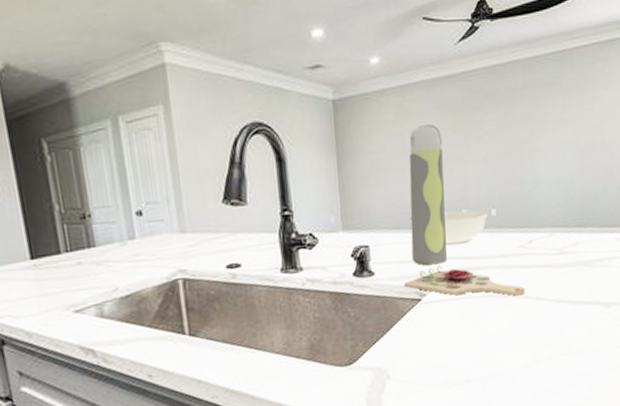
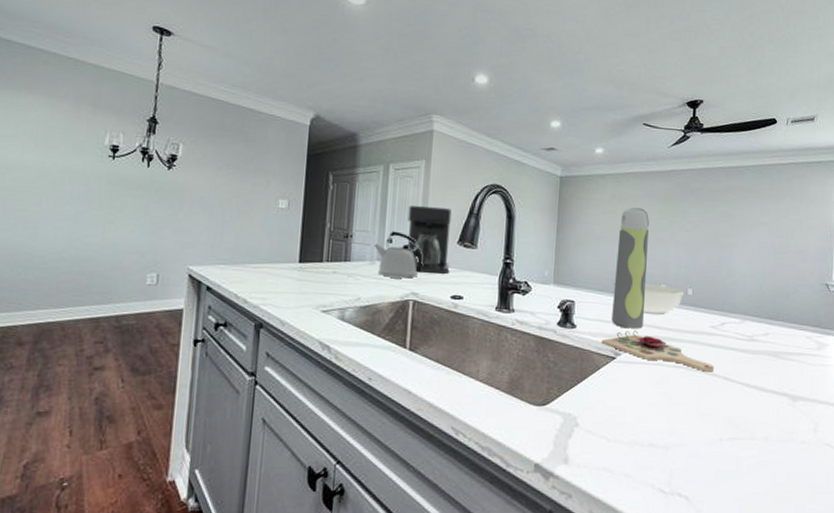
kettle: none [119,200,186,259] -> present [373,231,423,279]
coffee maker: none [153,161,220,244] -> present [407,206,452,275]

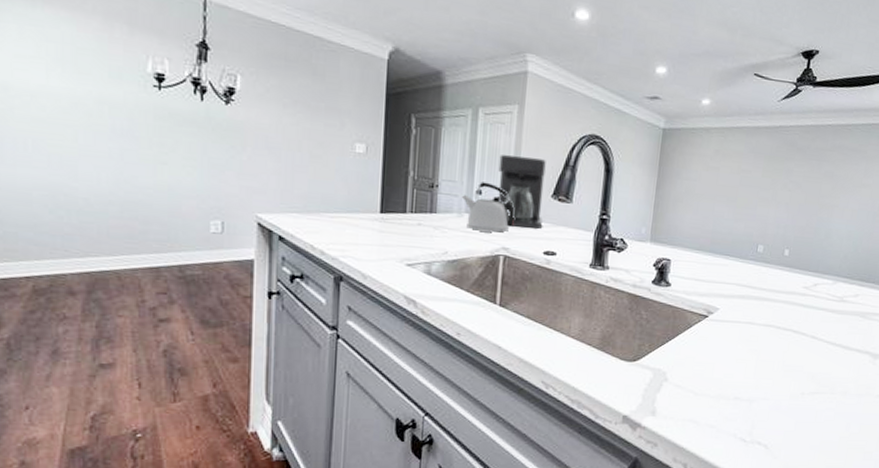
cutting board: present [601,330,714,372] -> none [695,290,803,331]
spray bottle: present [612,207,649,329] -> none [707,164,752,289]
bowl: present [614,283,685,316] -> none [711,242,782,276]

